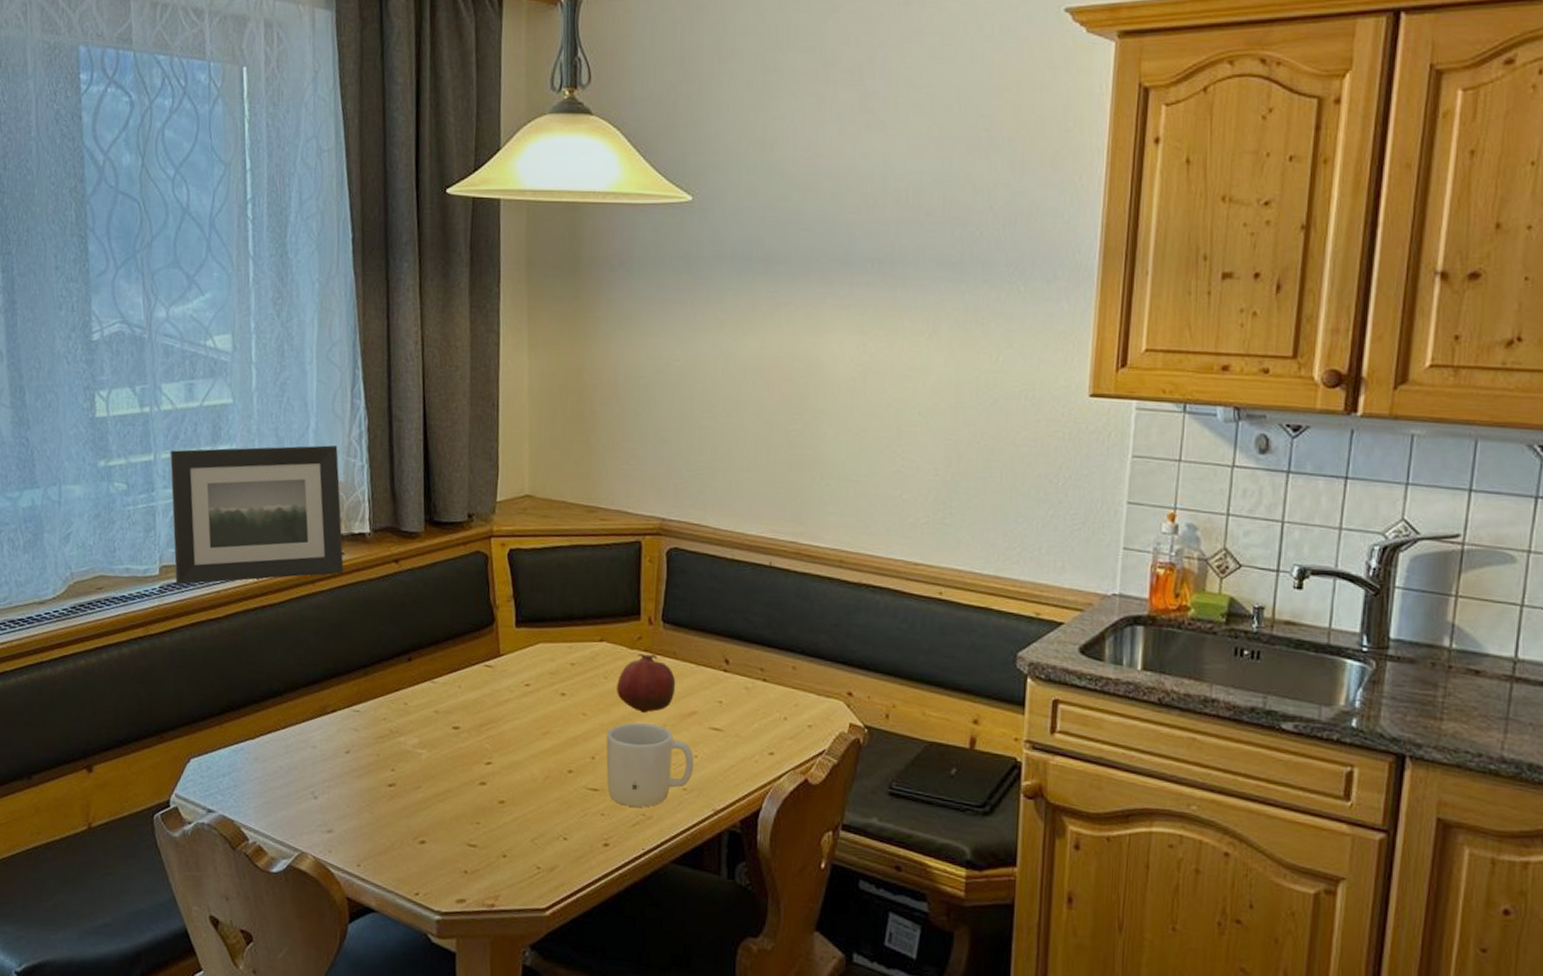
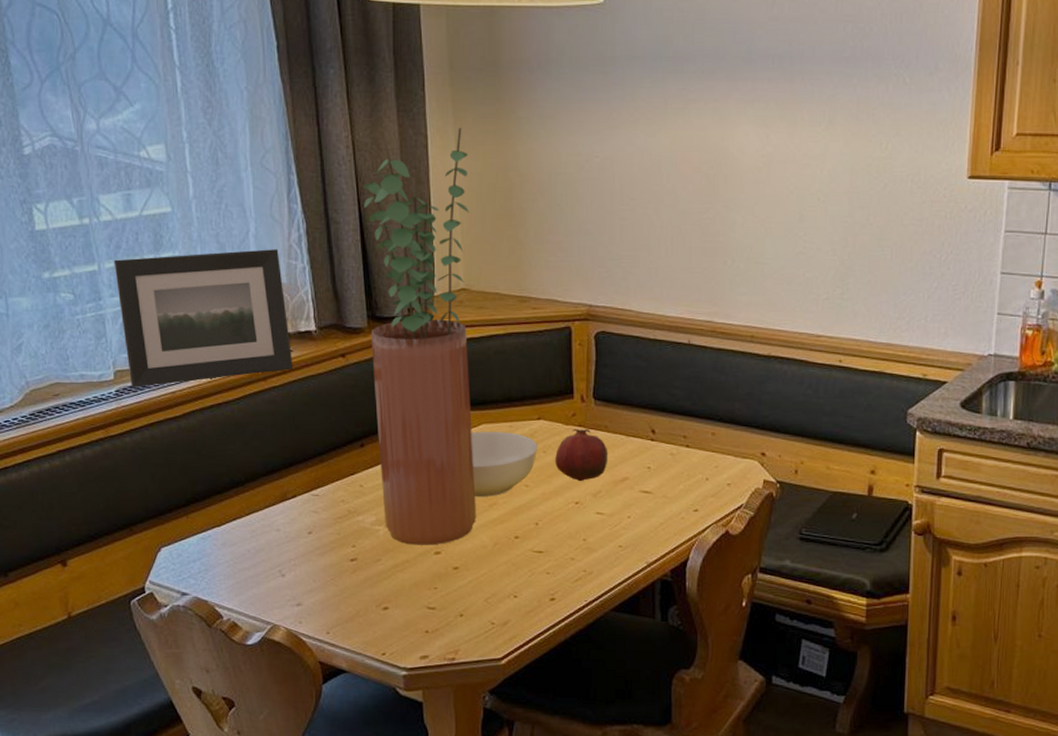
vase: none [426,325,542,775] -> present [363,127,476,545]
bowl: none [526,651,599,724] -> present [471,431,538,497]
mug: present [606,722,694,808] -> none [547,491,628,564]

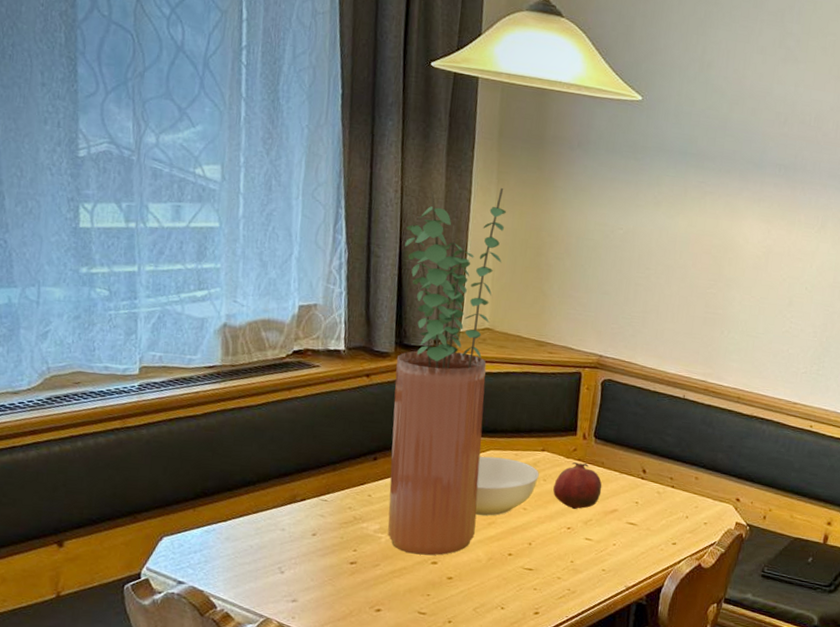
picture frame: present [113,249,293,387] -> none [154,263,319,384]

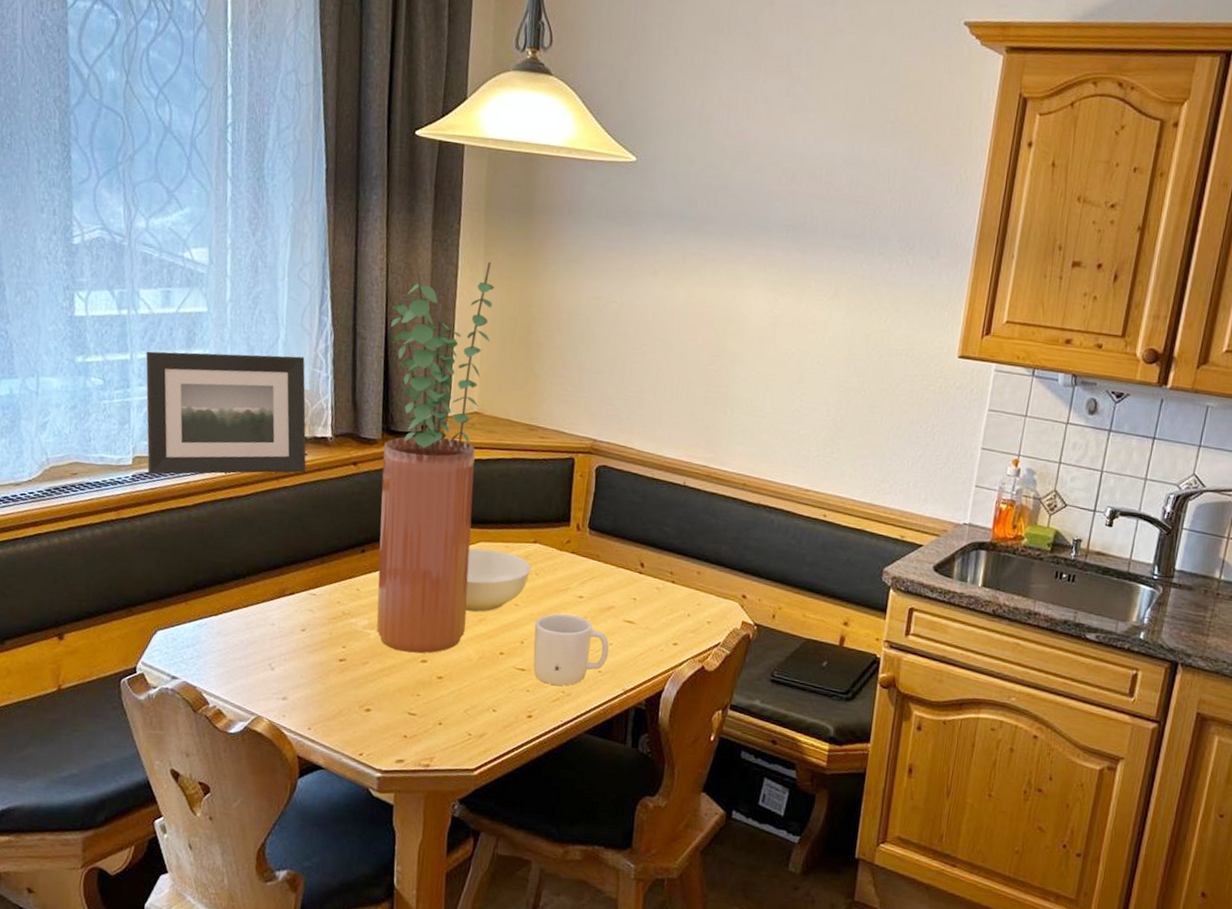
picture frame: none [154,263,319,384] -> present [145,351,306,475]
mug: none [540,516,613,584] -> present [533,613,609,686]
fruit: present [553,462,602,510] -> none [546,555,598,606]

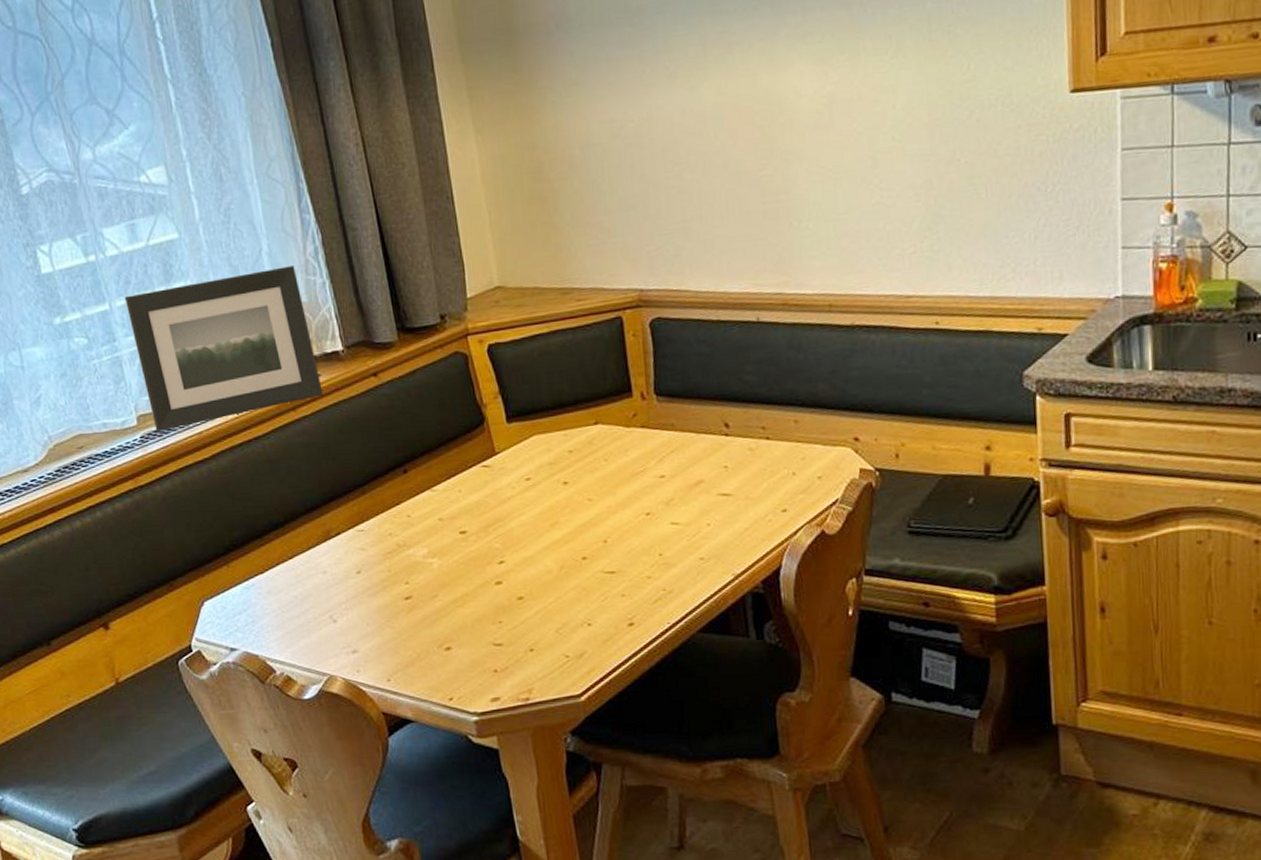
vase: present [376,261,495,653] -> none [376,107,538,576]
bowl: present [465,548,531,612] -> none [522,441,598,517]
mug: present [533,613,609,686] -> none [615,499,708,584]

